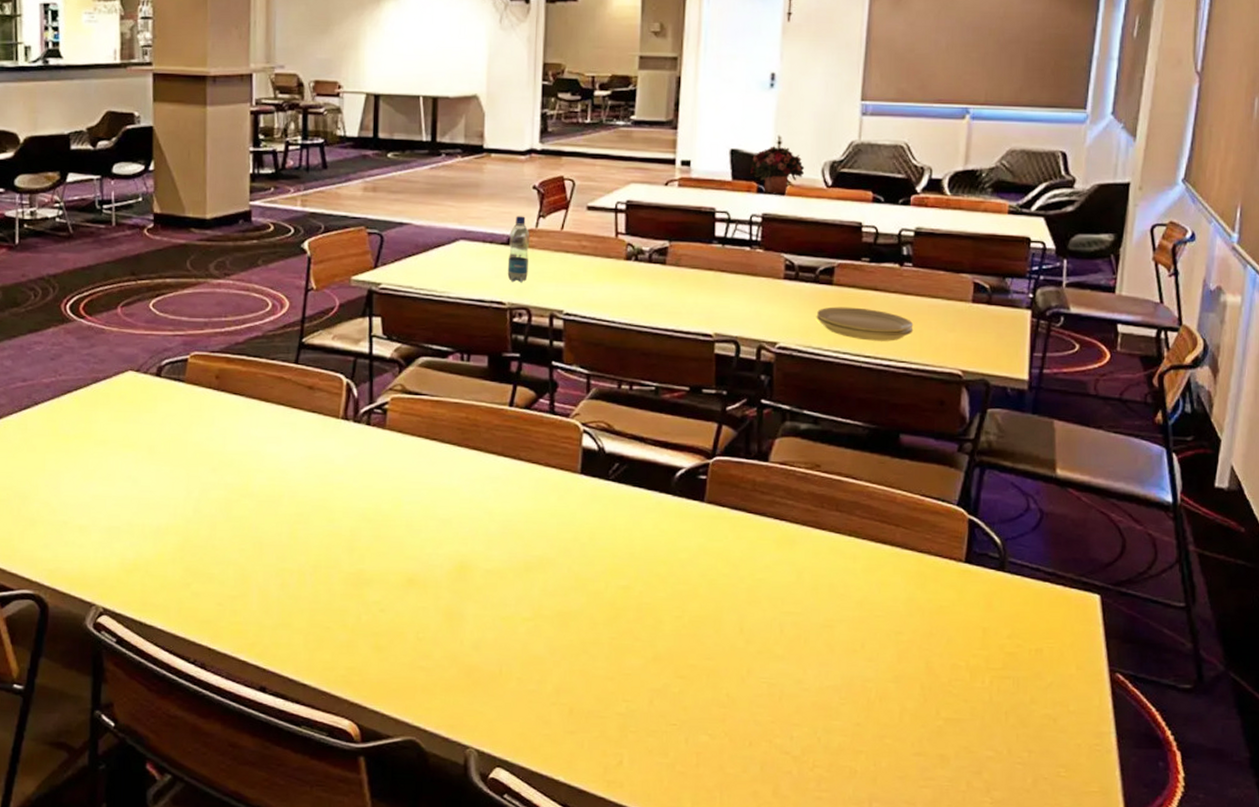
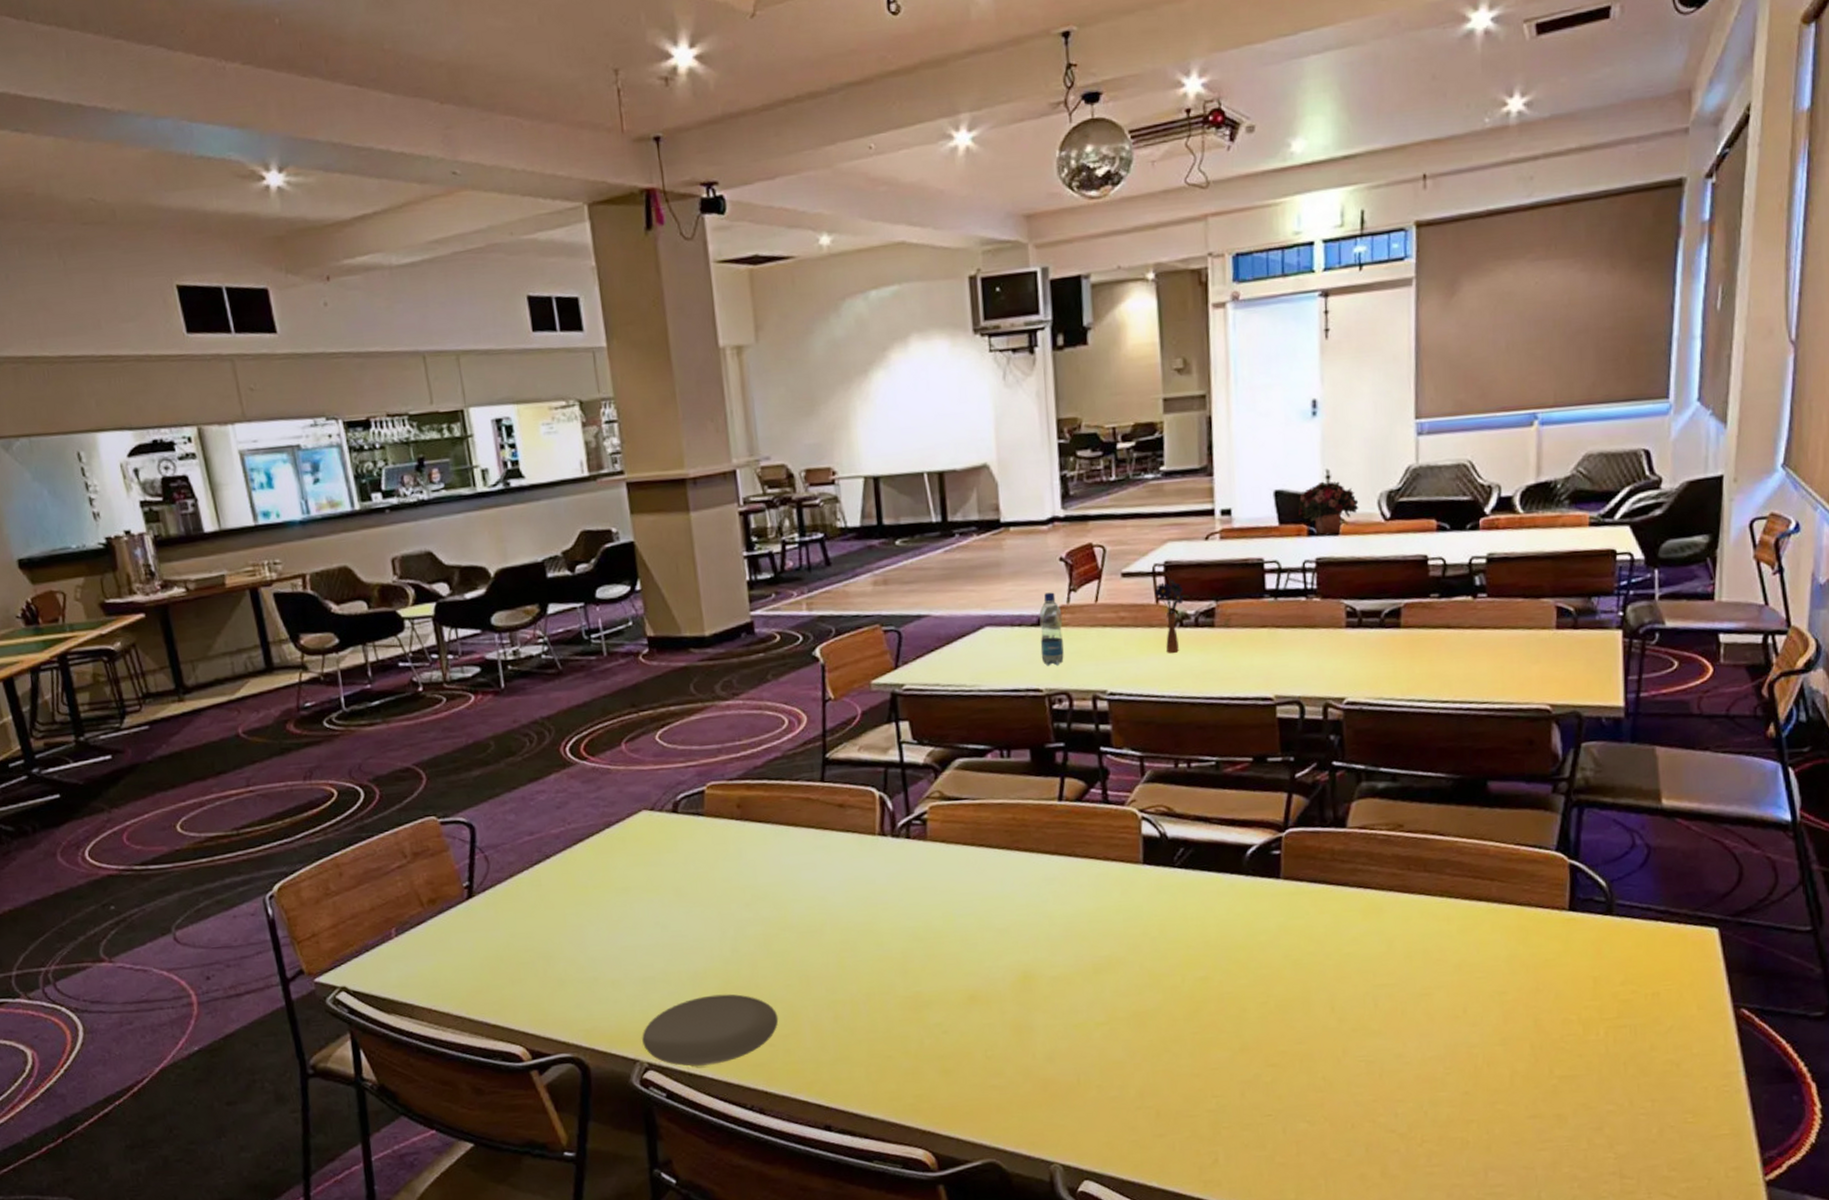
plate: none [101,550,230,617] -> present [642,994,779,1067]
flower arrangement: none [615,215,647,285] -> present [1154,577,1190,654]
plate: present [816,307,914,341] -> none [1385,649,1494,685]

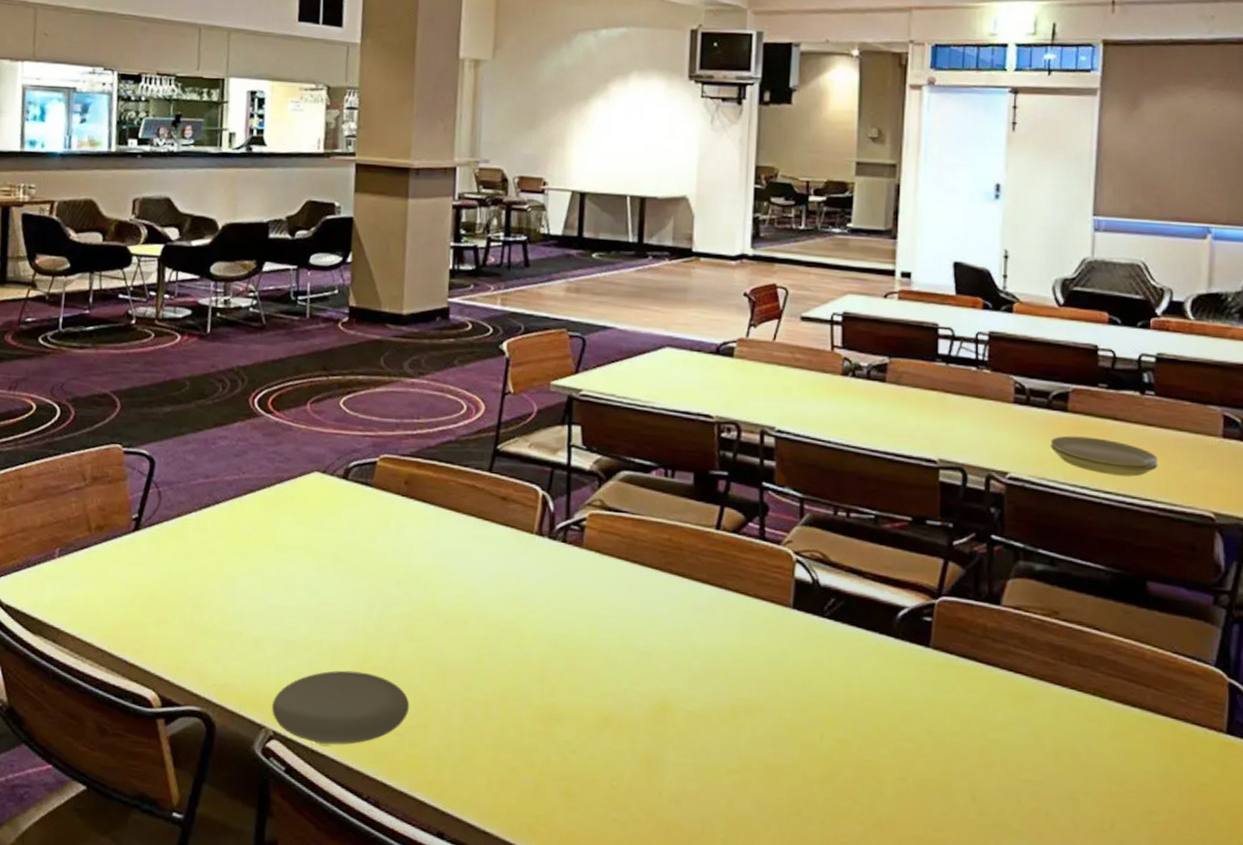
bottle: present [1039,592,1064,667] -> none [715,324,740,396]
flower arrangement: present [1154,577,1190,654] -> none [830,328,865,402]
bouquet: present [1298,481,1359,535] -> none [976,260,1034,311]
plate: none [1385,649,1494,685] -> present [1050,435,1158,477]

